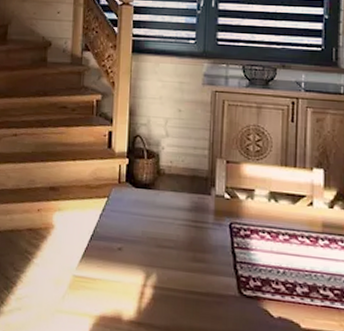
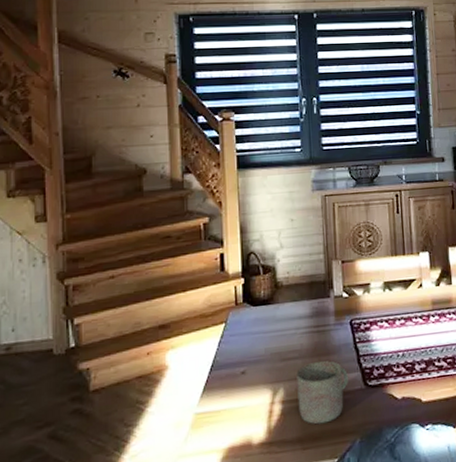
mug: none [169,256,222,320] -> present [297,360,348,425]

